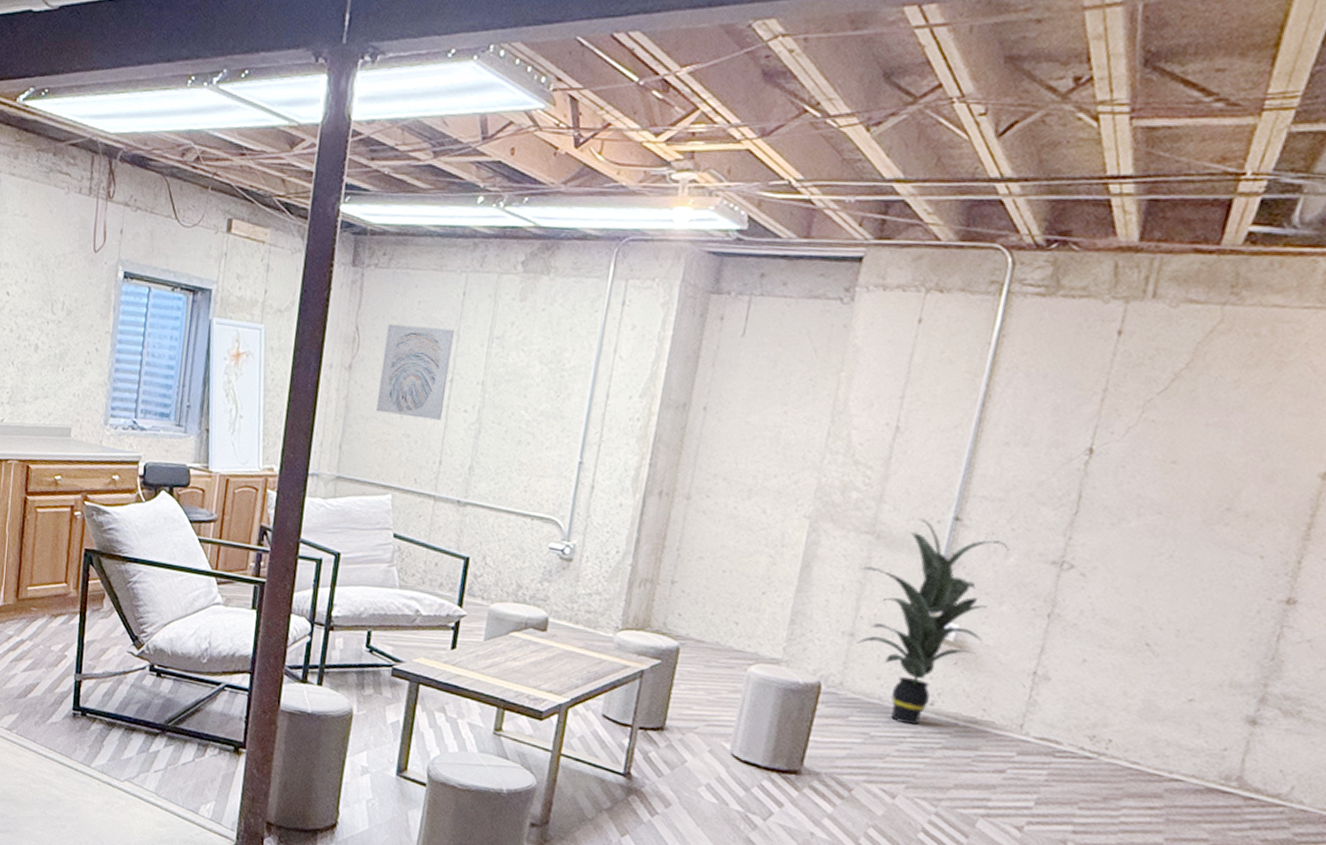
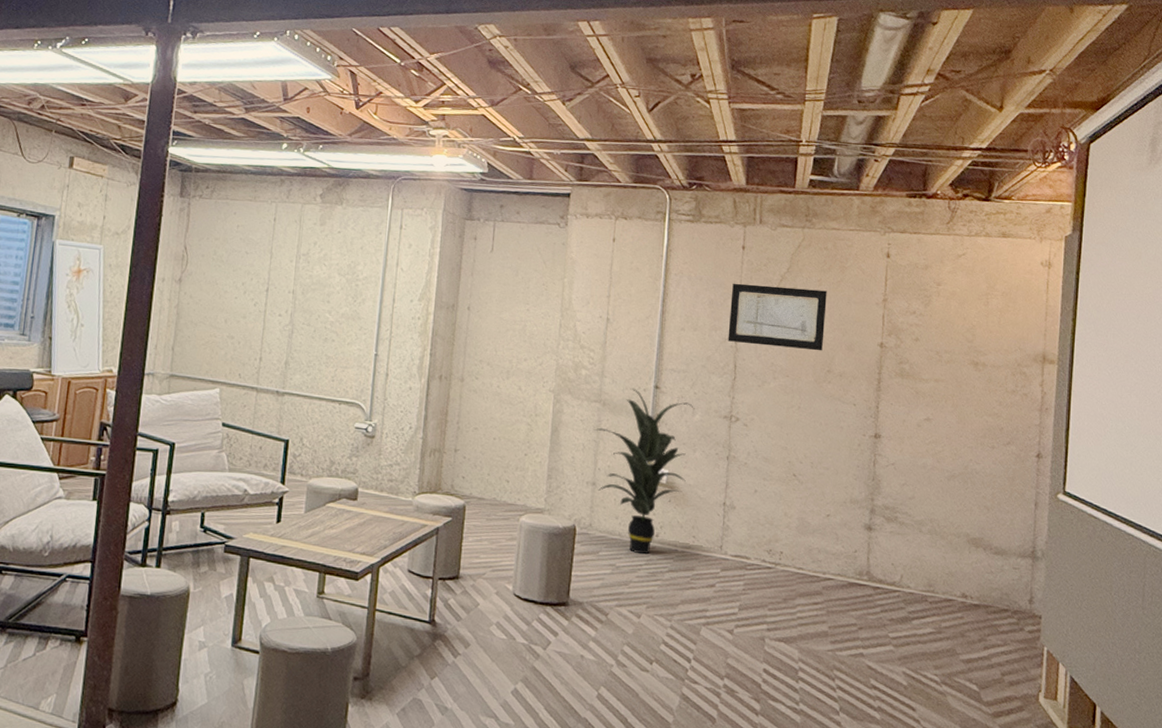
wall art: present [376,323,454,420] -> none [204,244,268,324]
wall art: none [1073,382,1247,481] -> present [728,283,827,351]

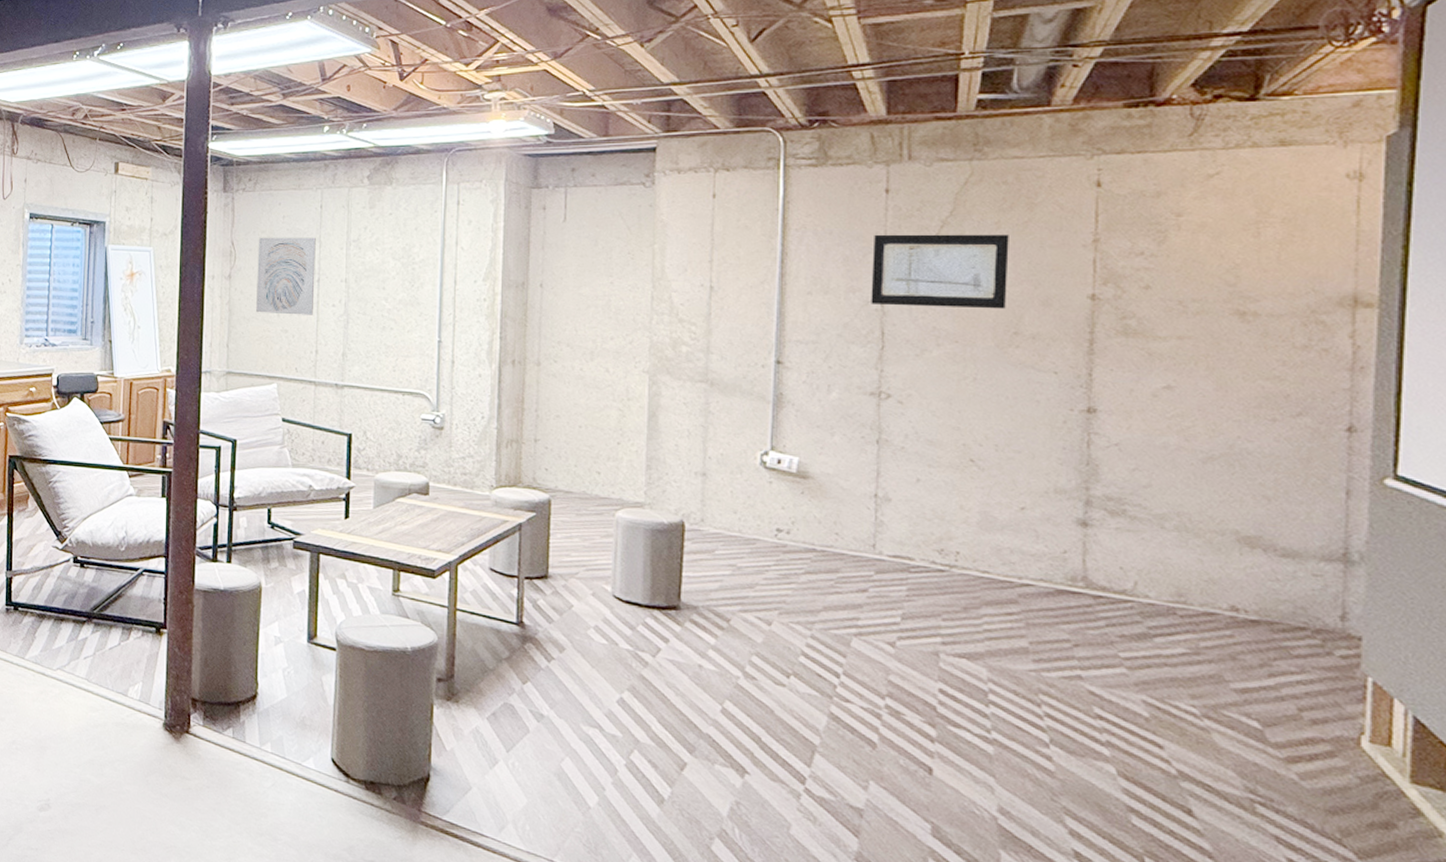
wall art: none [204,244,268,324] -> present [256,237,316,315]
indoor plant: present [593,388,694,554] -> none [700,365,829,553]

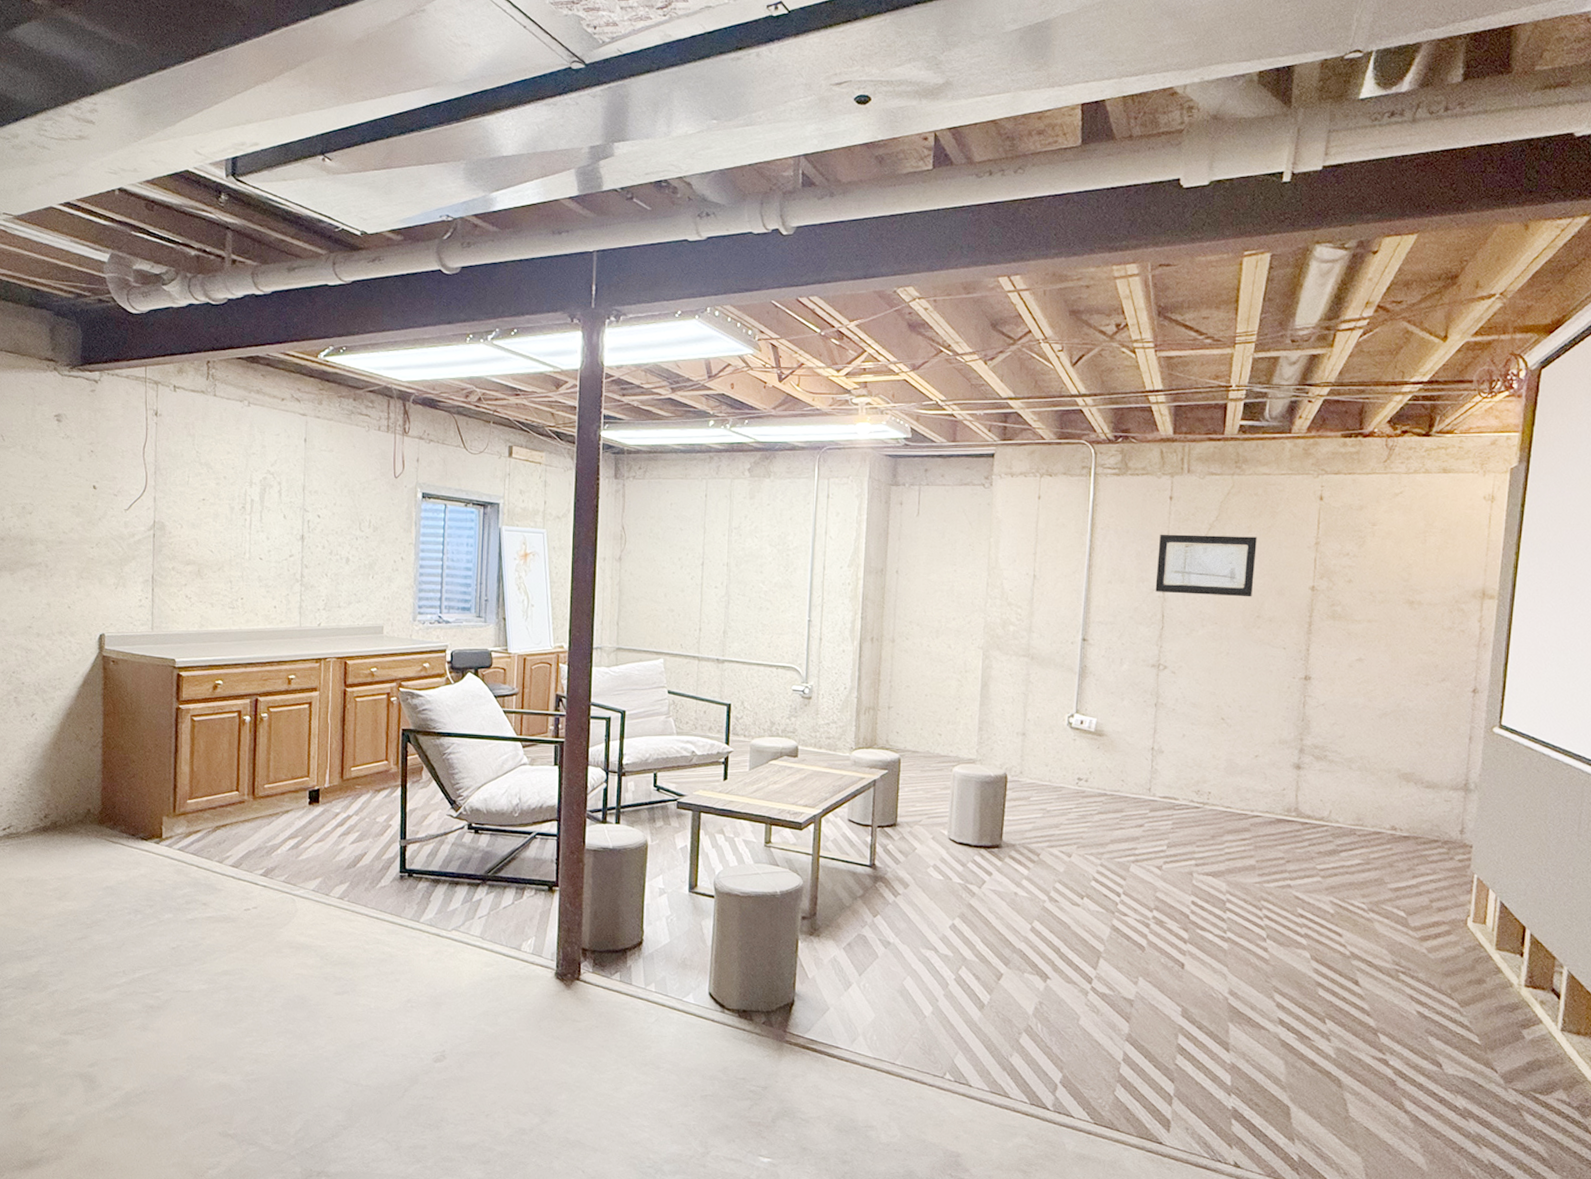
wall art: present [256,237,316,315] -> none [645,522,701,596]

